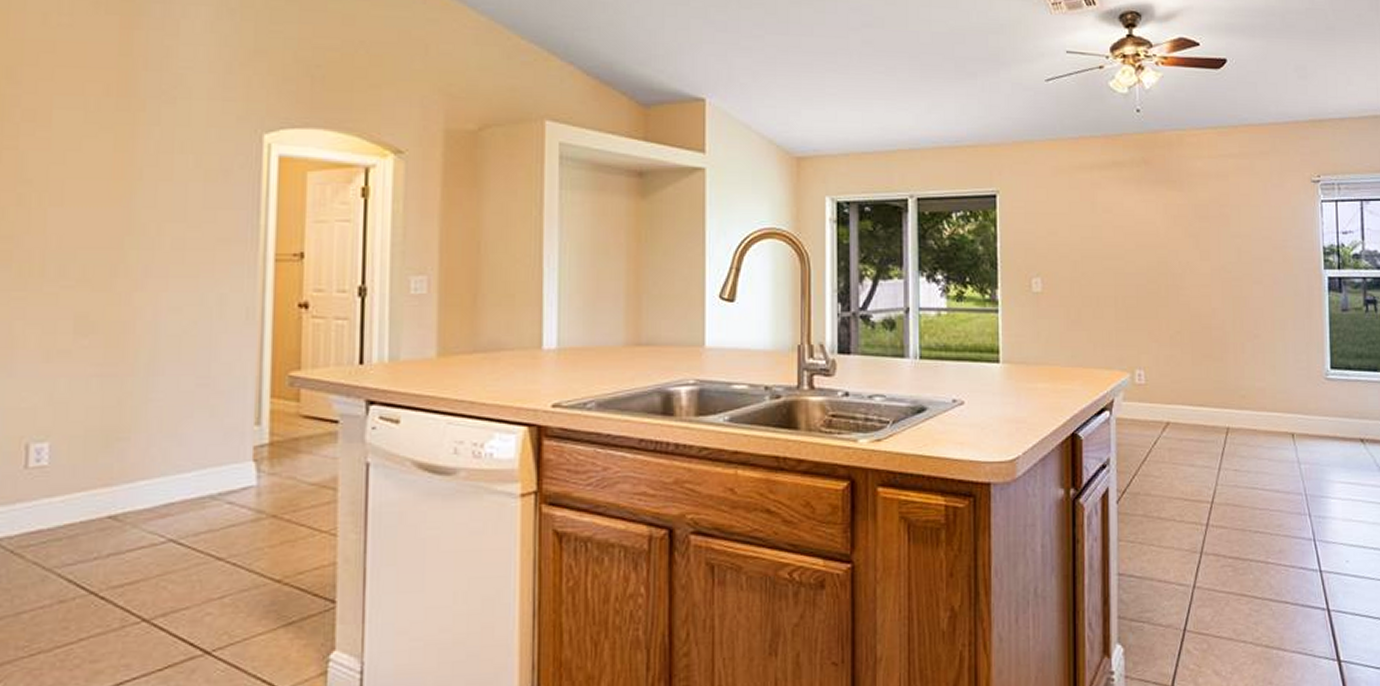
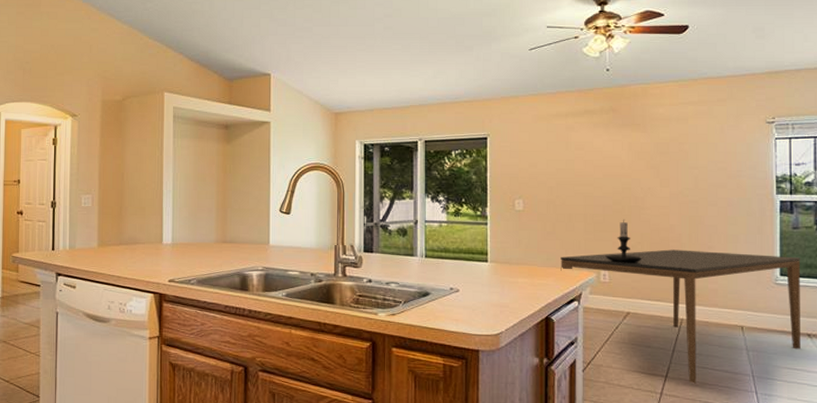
dining table: none [1088,339,1354,509] -> present [561,249,801,384]
candle holder: none [1140,302,1182,359] -> present [605,219,642,263]

